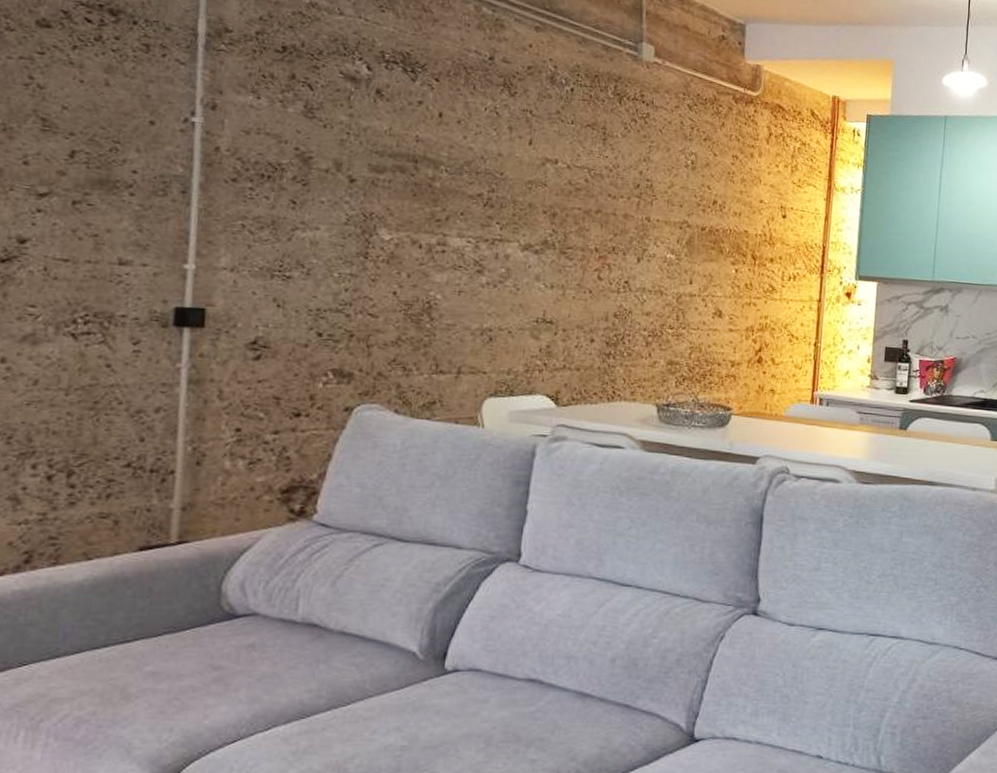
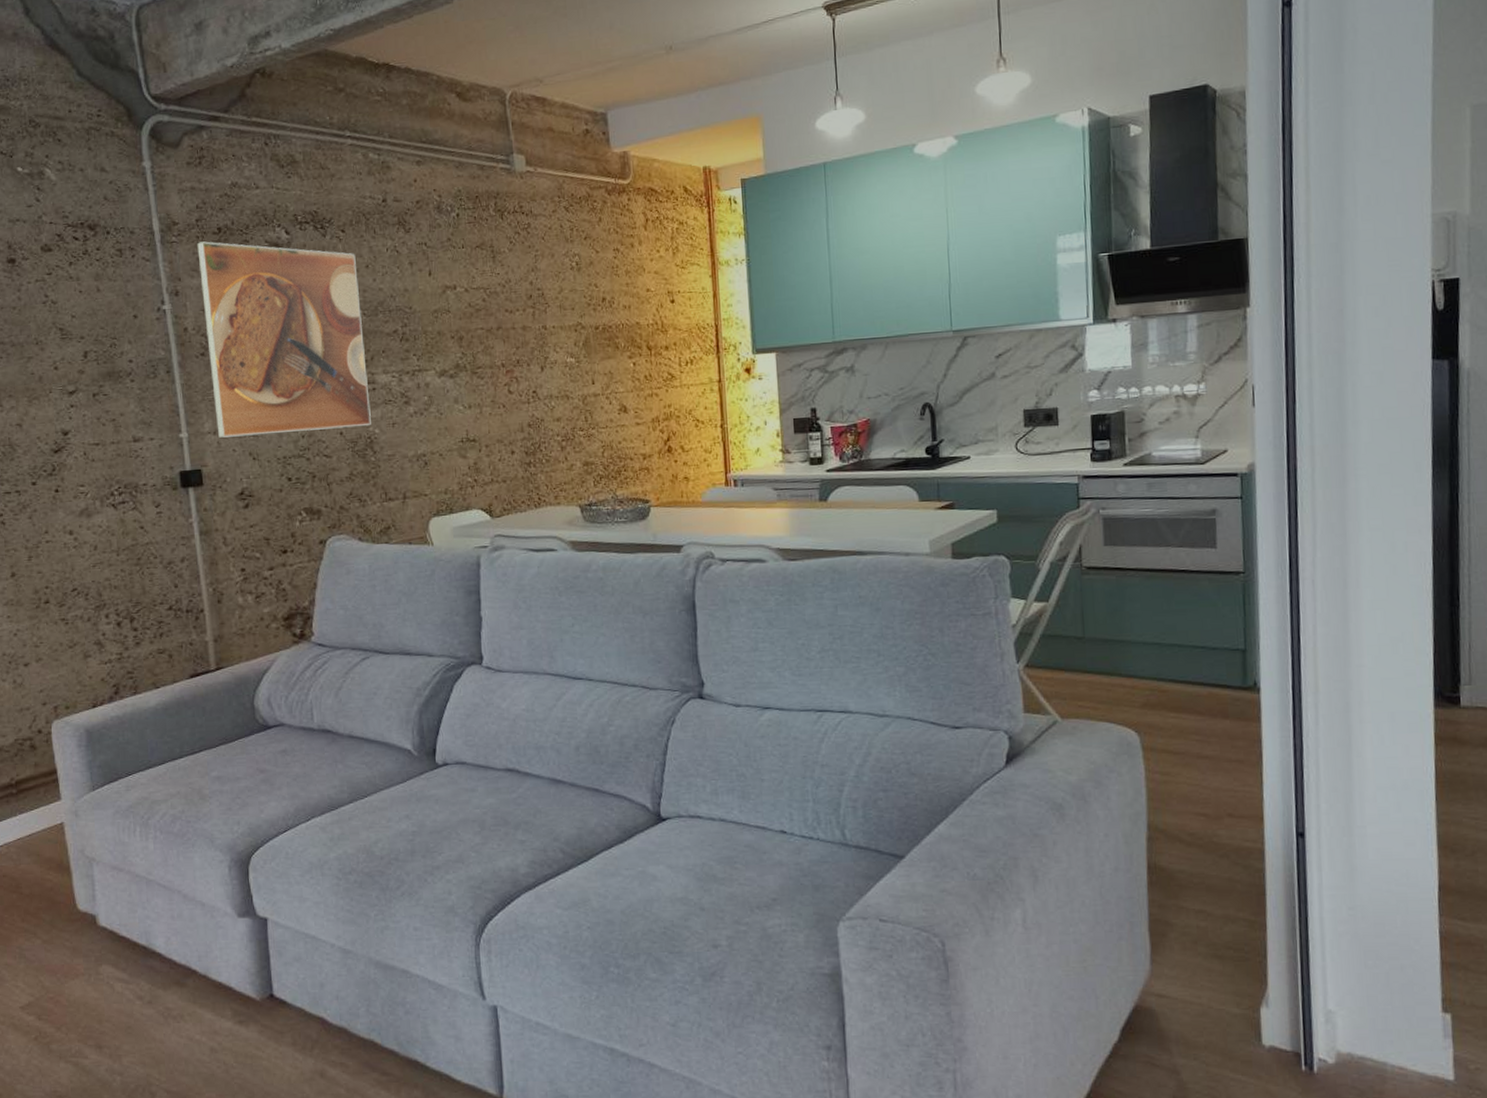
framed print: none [236,56,447,289] -> present [197,241,371,438]

